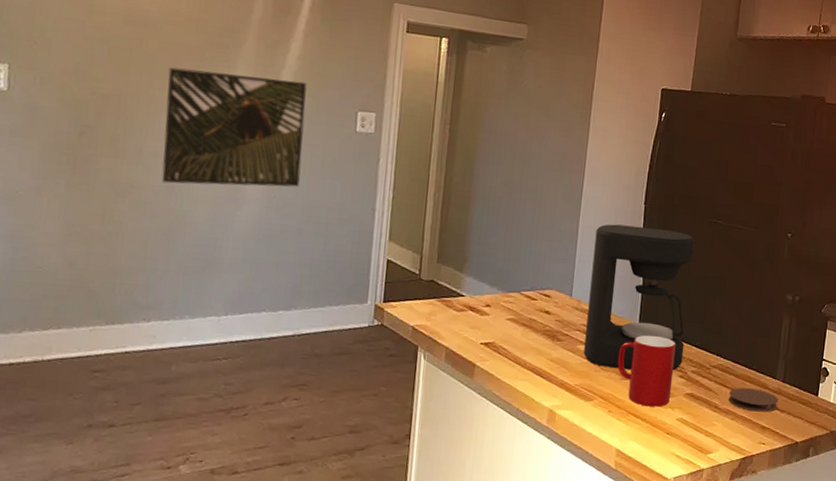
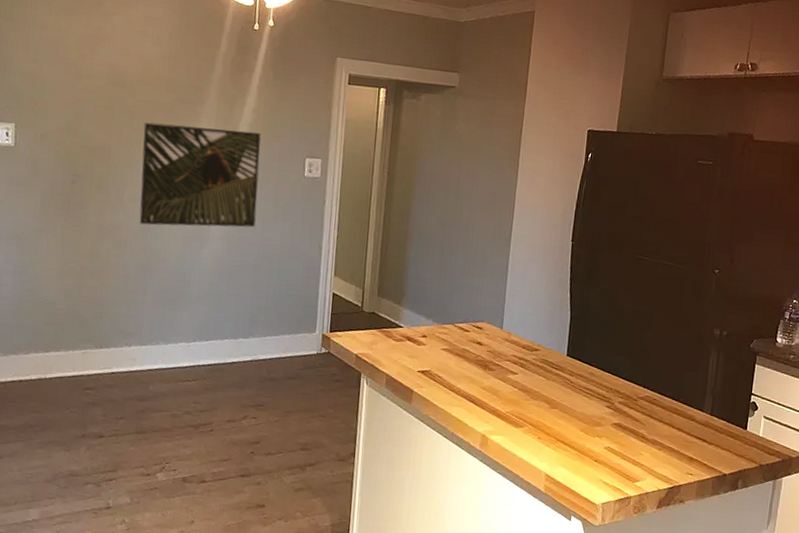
coffee maker: present [584,224,696,370] -> none [514,260,622,400]
cup: present [617,335,676,407] -> none [546,366,604,436]
coaster: present [729,388,779,412] -> none [656,419,706,444]

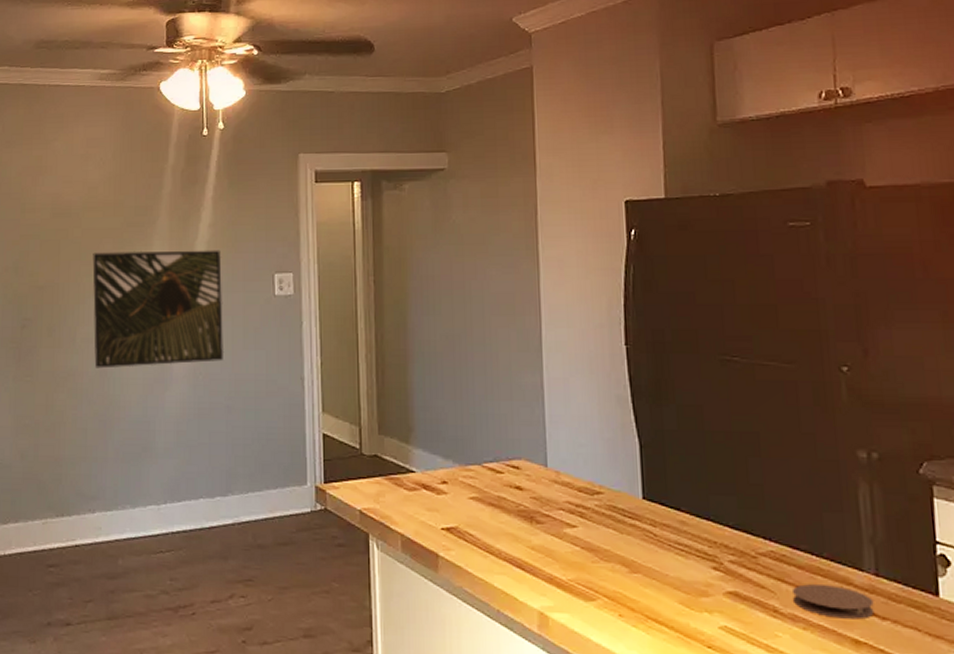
coaster: none [656,419,706,444] -> present [793,584,875,620]

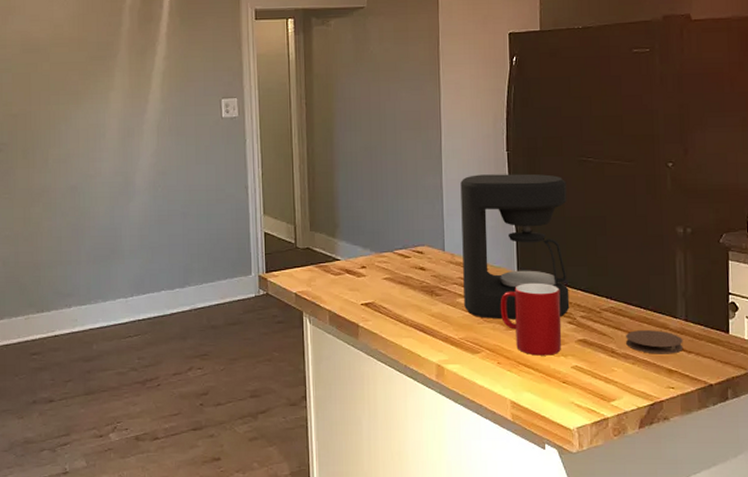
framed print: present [92,250,225,369] -> none [61,79,180,185]
coffee maker: none [566,373,714,560] -> present [460,173,570,320]
cup: none [620,513,704,610] -> present [500,282,562,356]

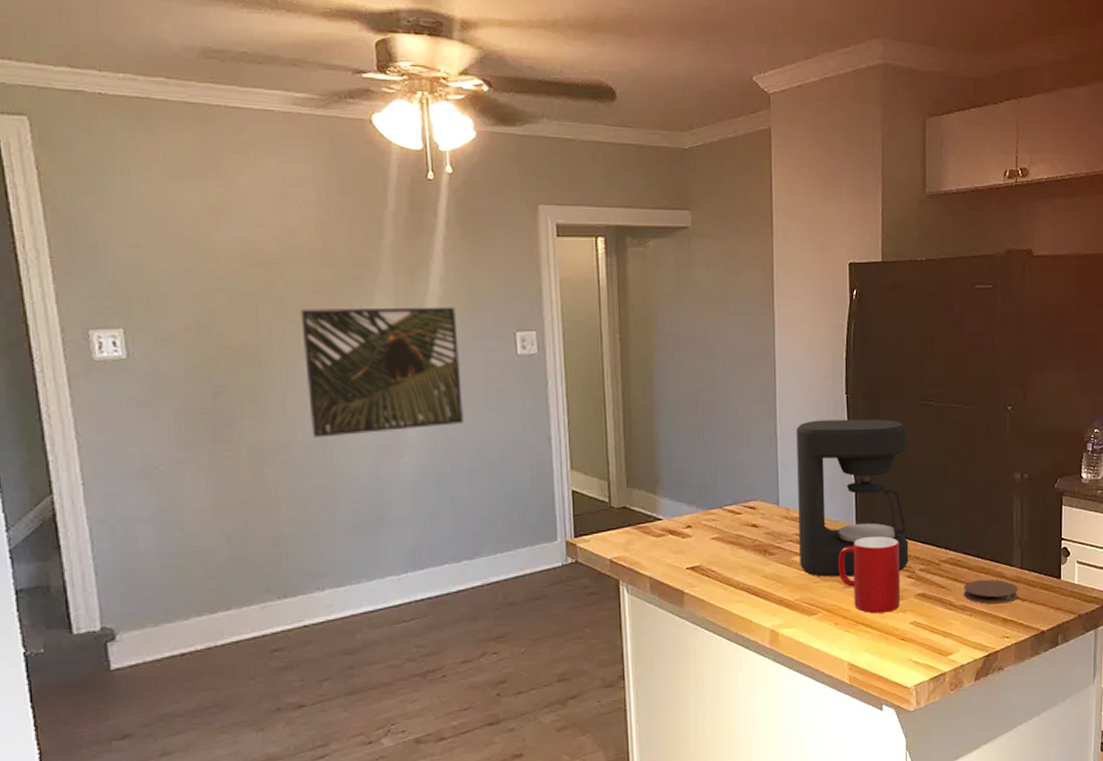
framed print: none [61,79,180,185] -> present [300,306,465,438]

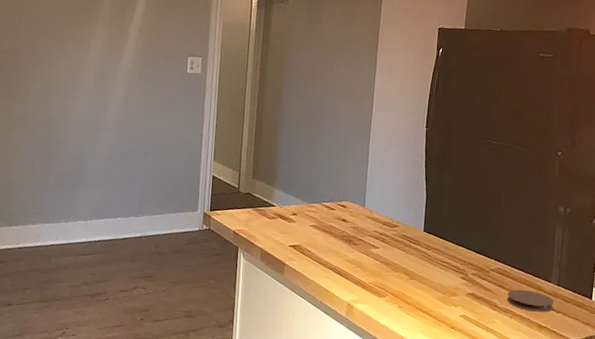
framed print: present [300,306,465,438] -> none [43,28,150,119]
coffee maker: present [796,419,909,577] -> none [376,145,473,272]
cup: present [837,536,901,614] -> none [405,241,458,304]

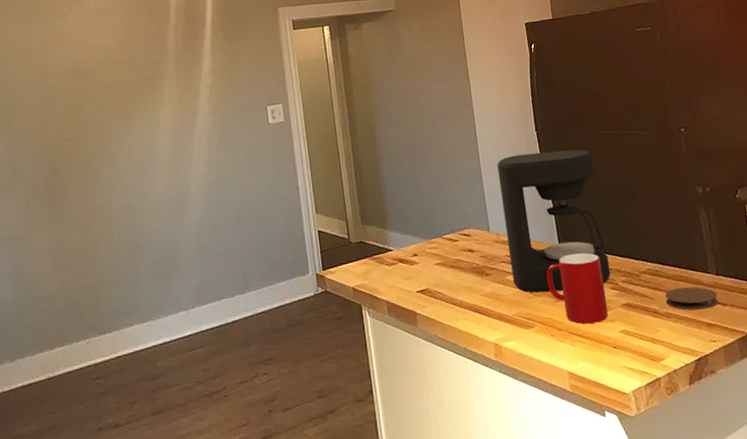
coffee maker: none [376,145,473,272] -> present [497,149,611,293]
cup: none [405,241,458,304] -> present [547,253,608,324]

